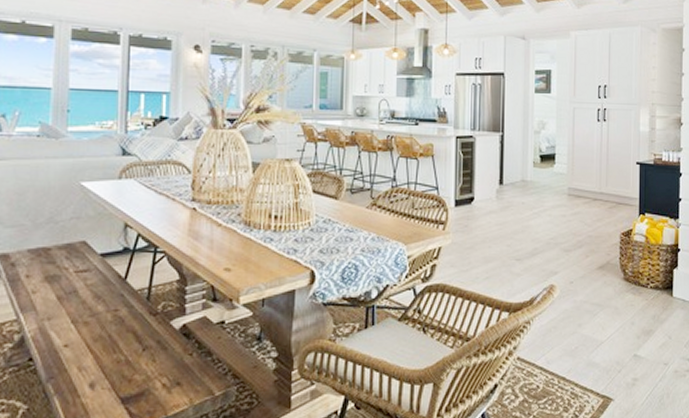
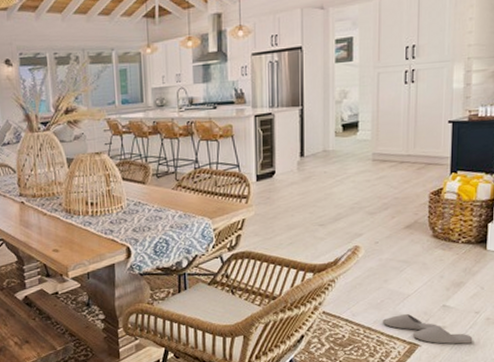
slippers: none [576,363,663,399] -> present [382,314,473,344]

